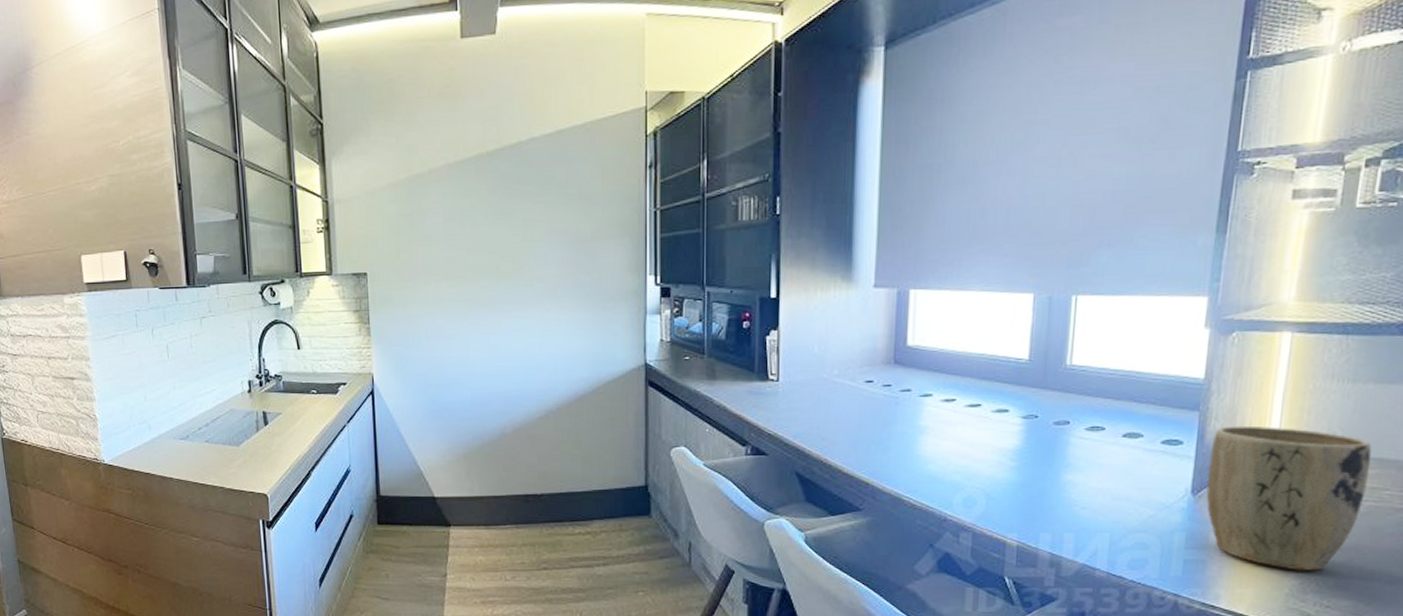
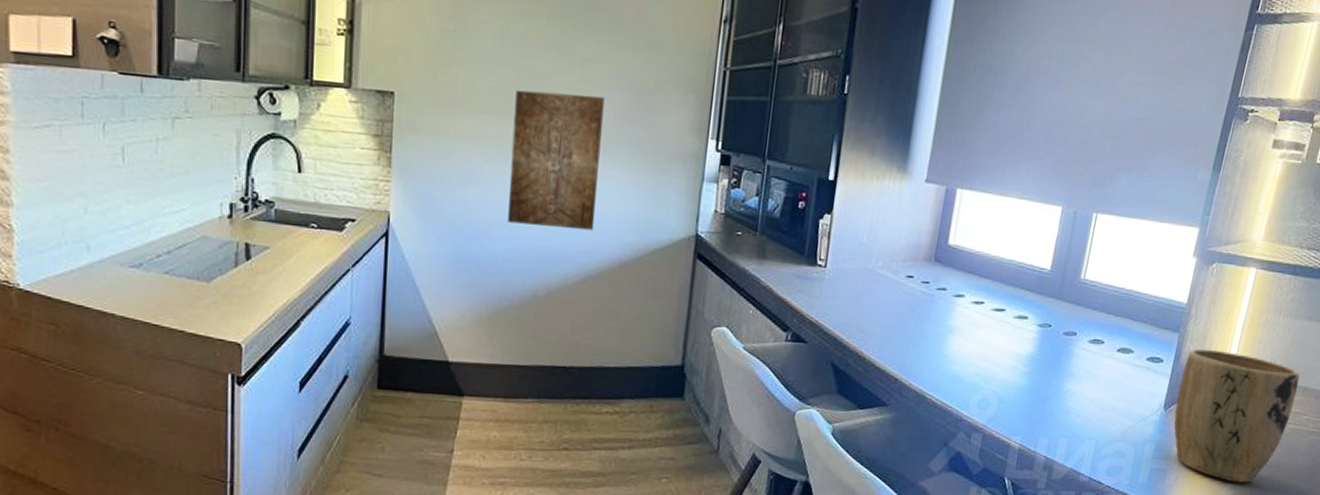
wall art: none [468,251,550,372] -> present [508,89,605,231]

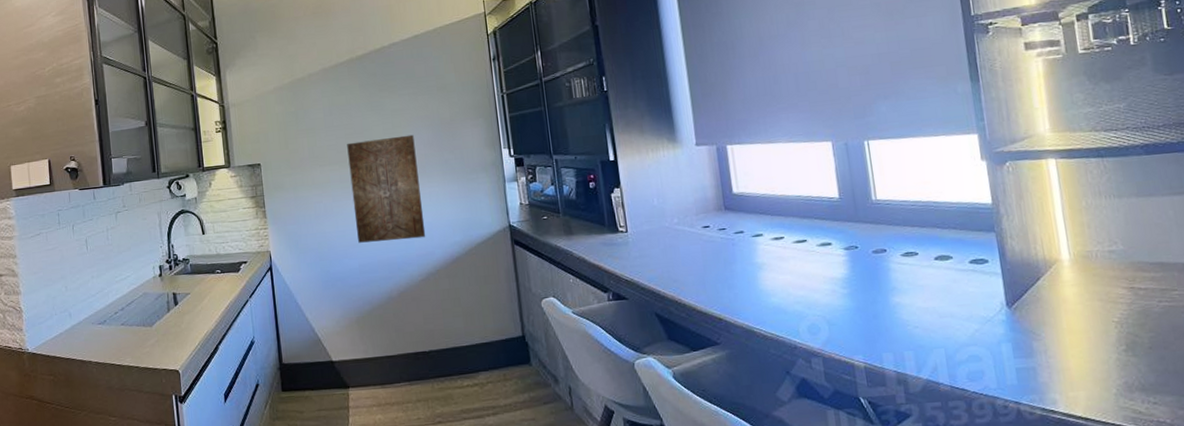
plant pot: present [1173,348,1300,483] -> none [1013,241,1158,371]

